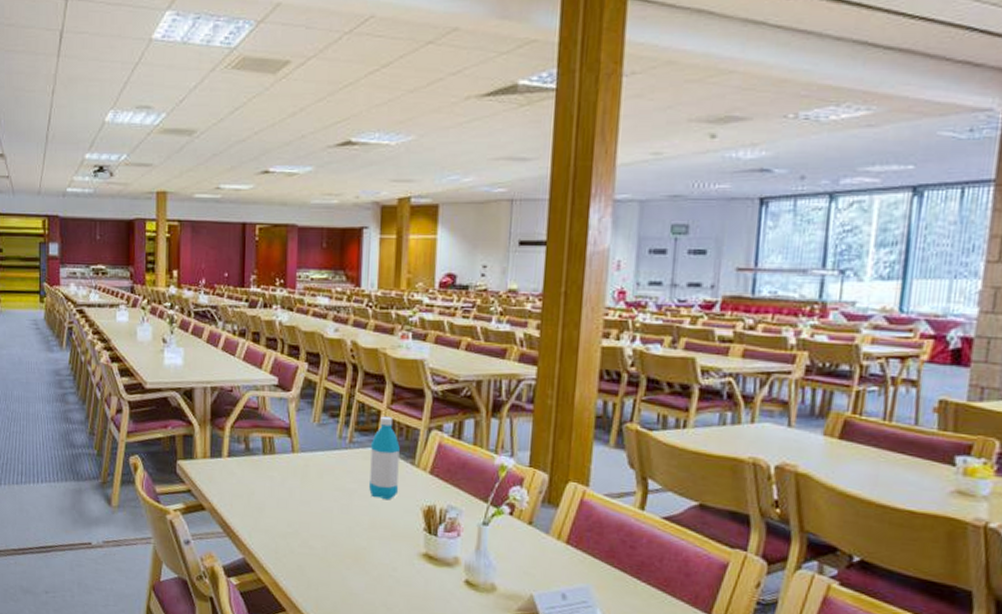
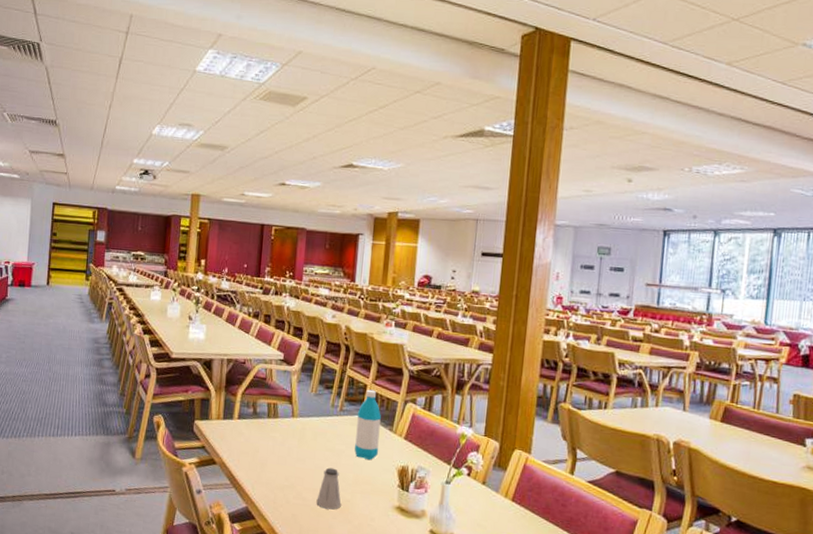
saltshaker: none [326,510,356,559] -> present [316,467,342,510]

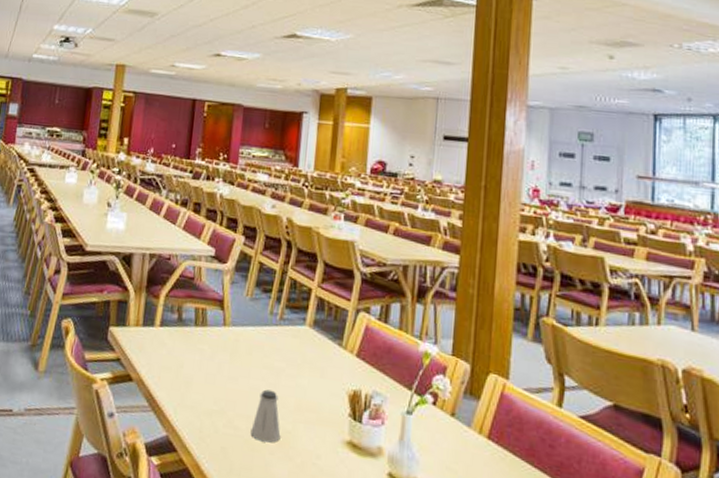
water bottle: present [354,389,381,460] -> none [297,294,329,382]

